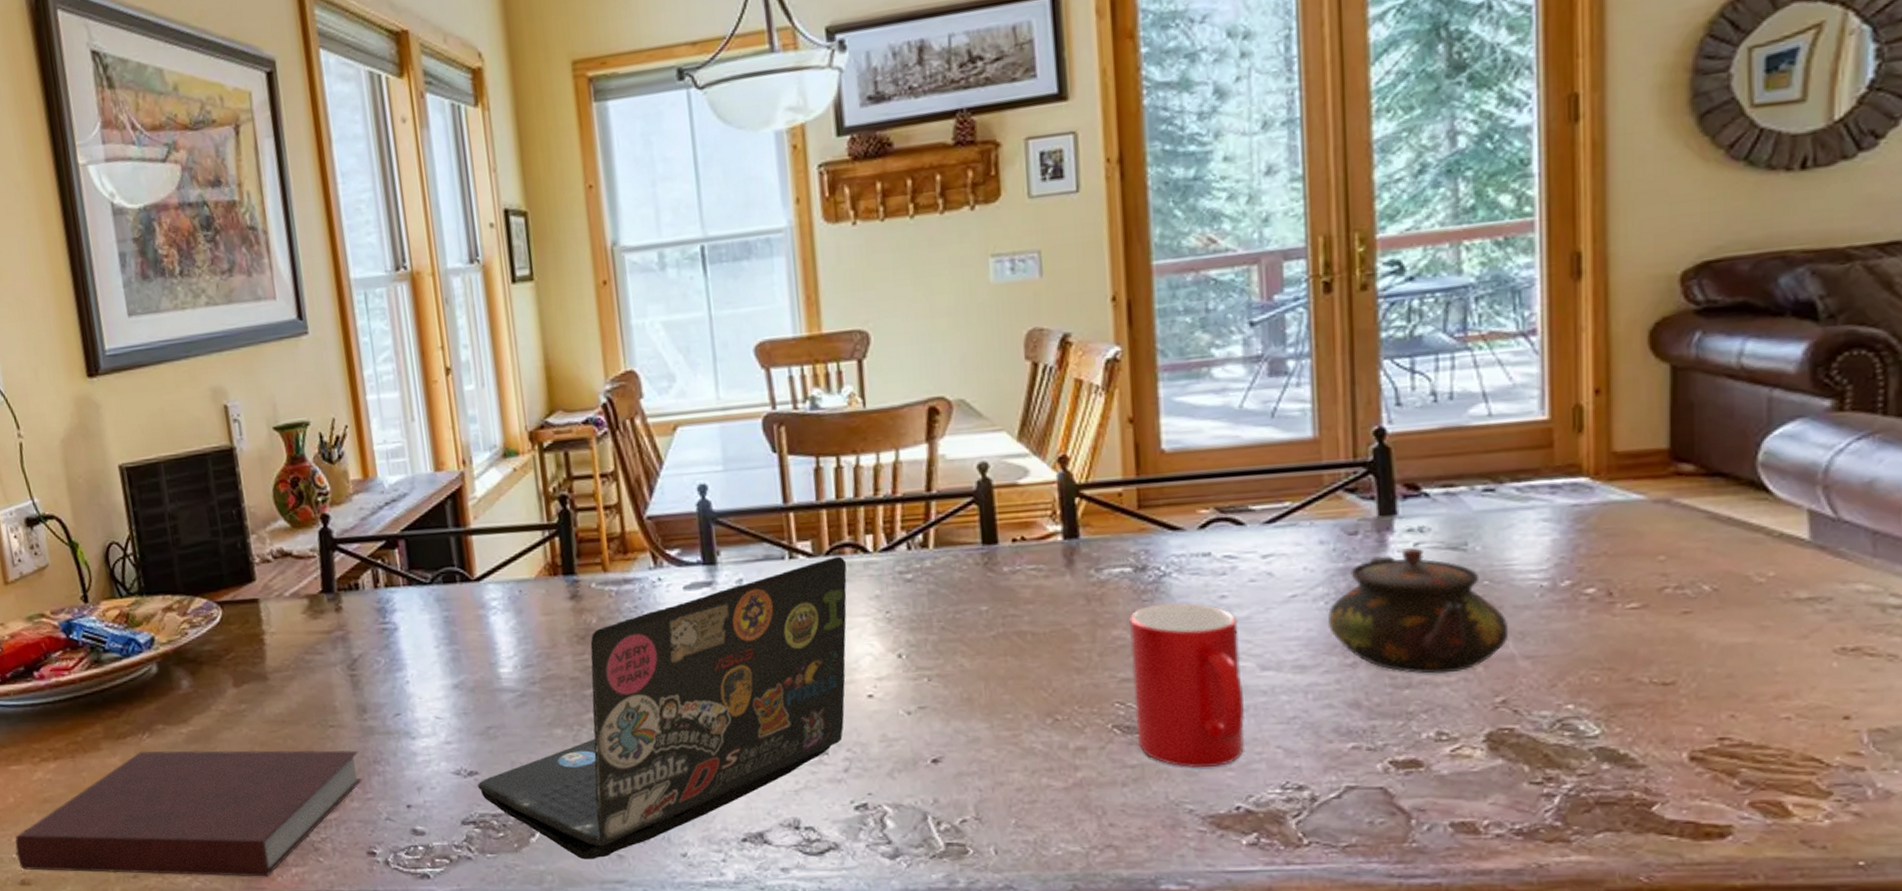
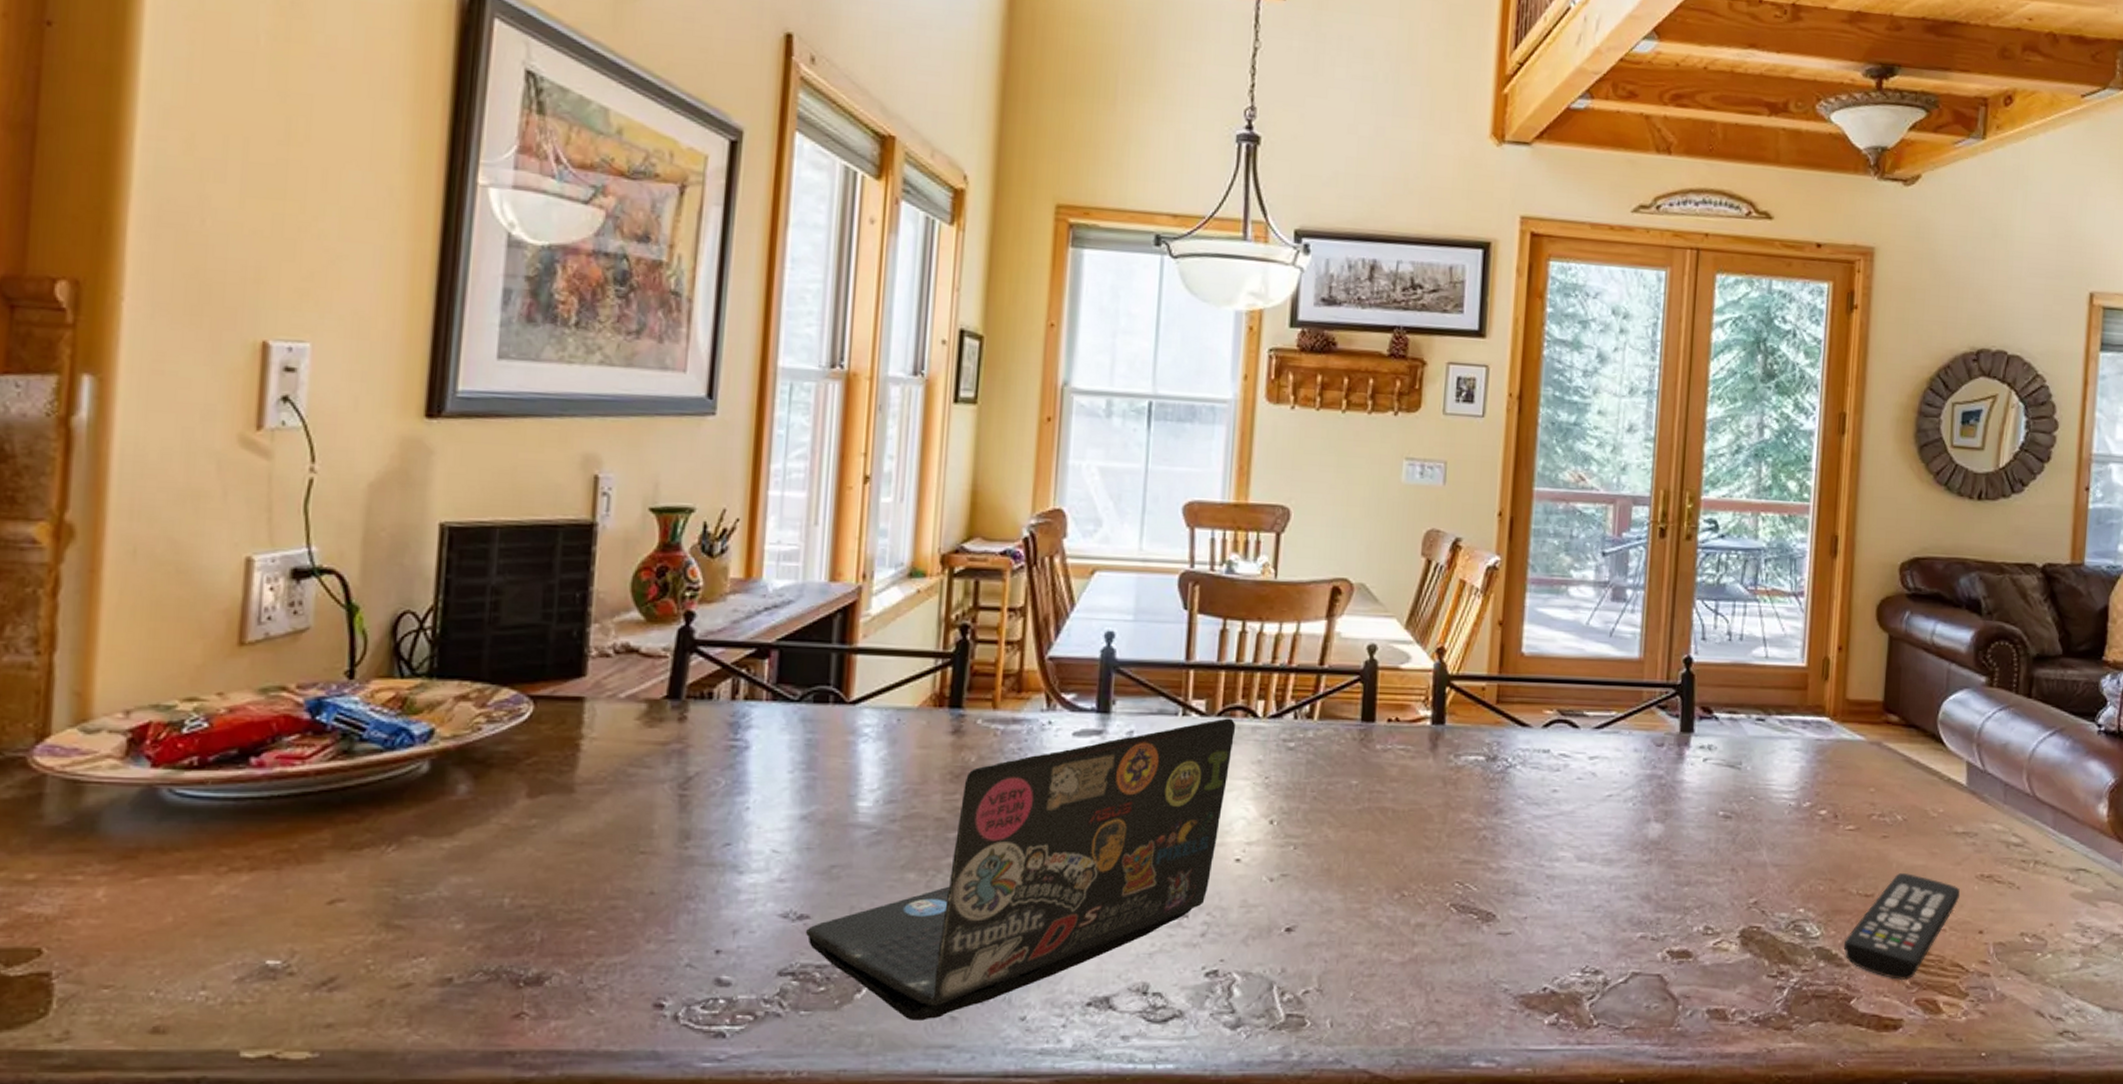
notebook: present [14,749,363,877] -> none [155,867,670,1031]
cup: present [1129,603,1245,768] -> none [1469,792,1564,950]
teapot: present [1328,547,1509,674] -> none [1634,761,1765,875]
remote control: none [1635,654,1809,780] -> present [1843,873,1960,980]

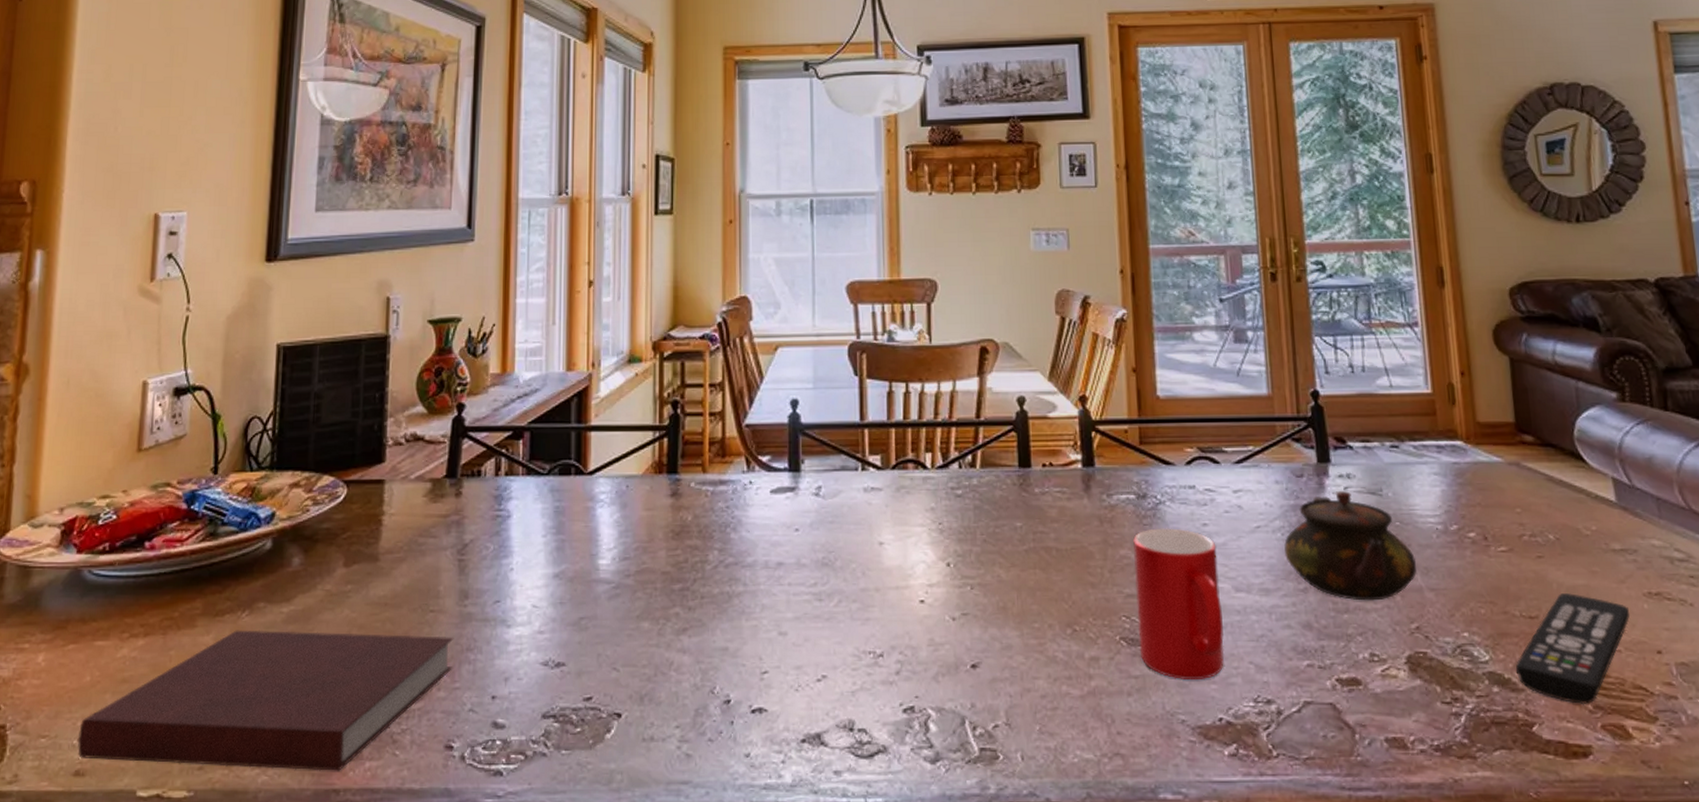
notebook: none [155,867,670,1031] -> present [77,630,454,771]
laptop: present [805,718,1236,1021] -> none [562,471,909,758]
cup: none [1469,792,1564,950] -> present [1133,528,1225,681]
teapot: none [1634,761,1765,875] -> present [1284,490,1417,601]

